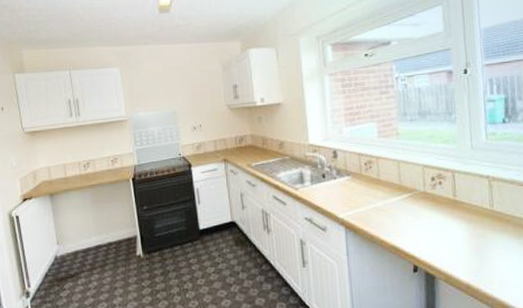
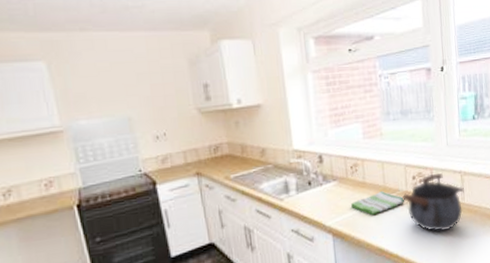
dish towel: none [364,188,423,212] -> present [350,190,405,215]
kettle: none [420,176,493,238] -> present [403,172,464,232]

